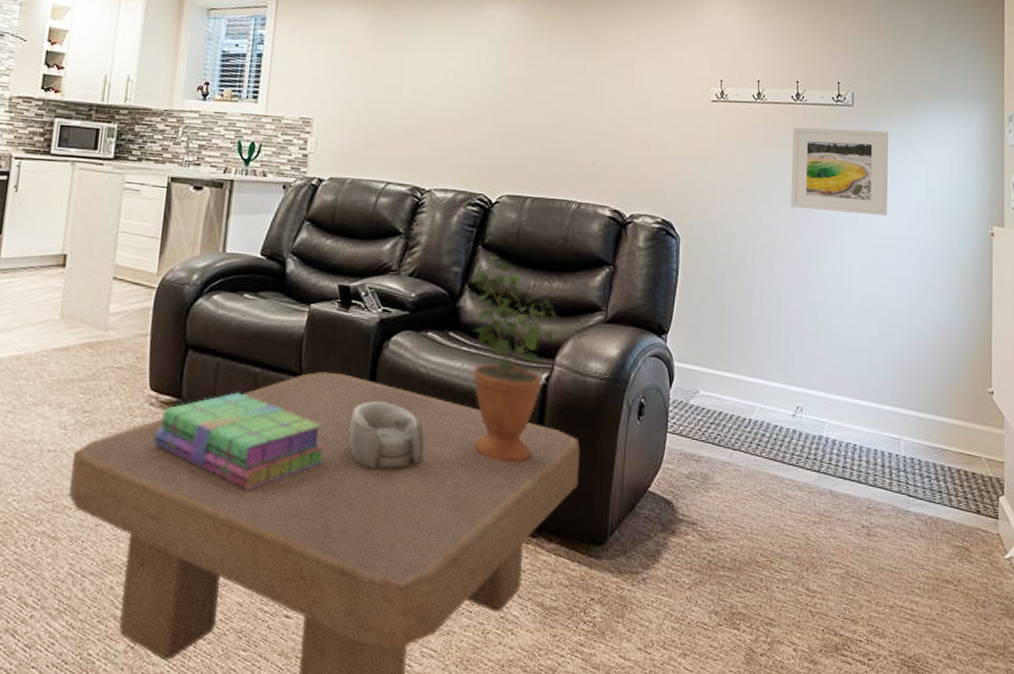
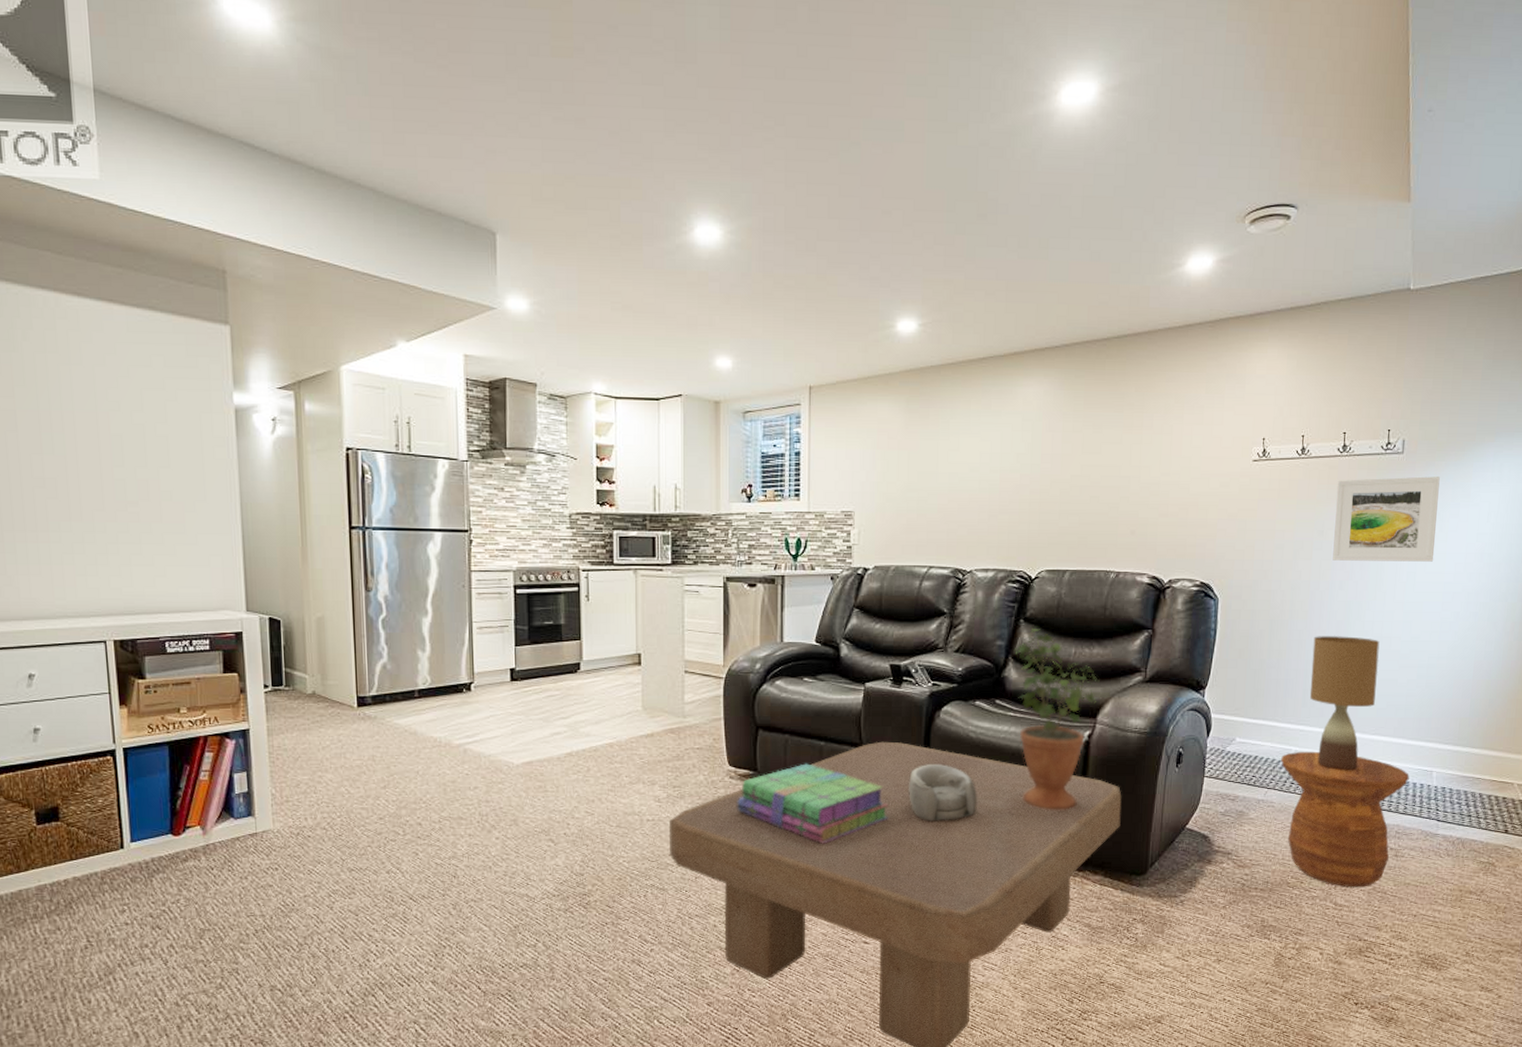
side table: none [745,409,877,571] -> present [1280,751,1409,887]
table lamp: none [773,284,840,434] -> present [1309,636,1380,771]

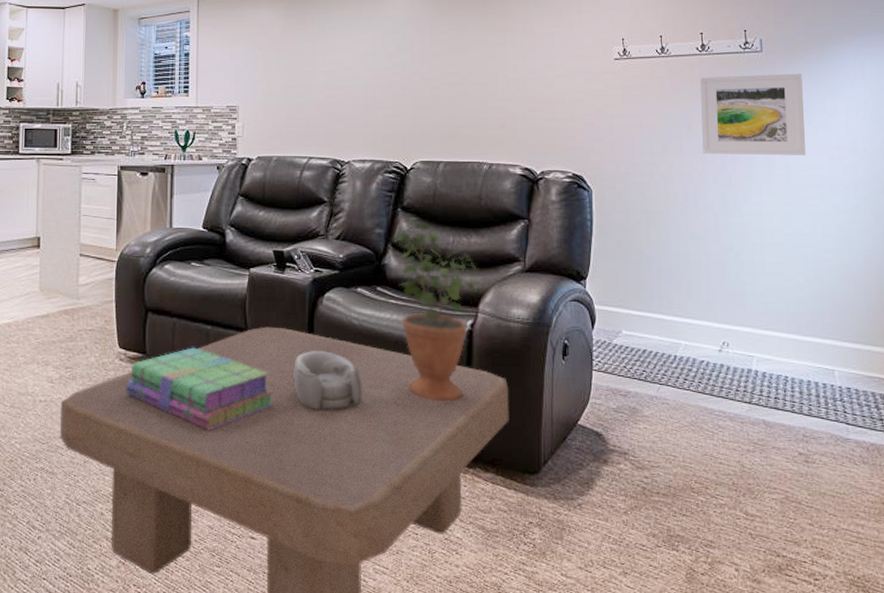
side table: present [1280,751,1409,887] -> none [670,345,810,496]
table lamp: present [1309,636,1380,771] -> none [692,228,763,368]

